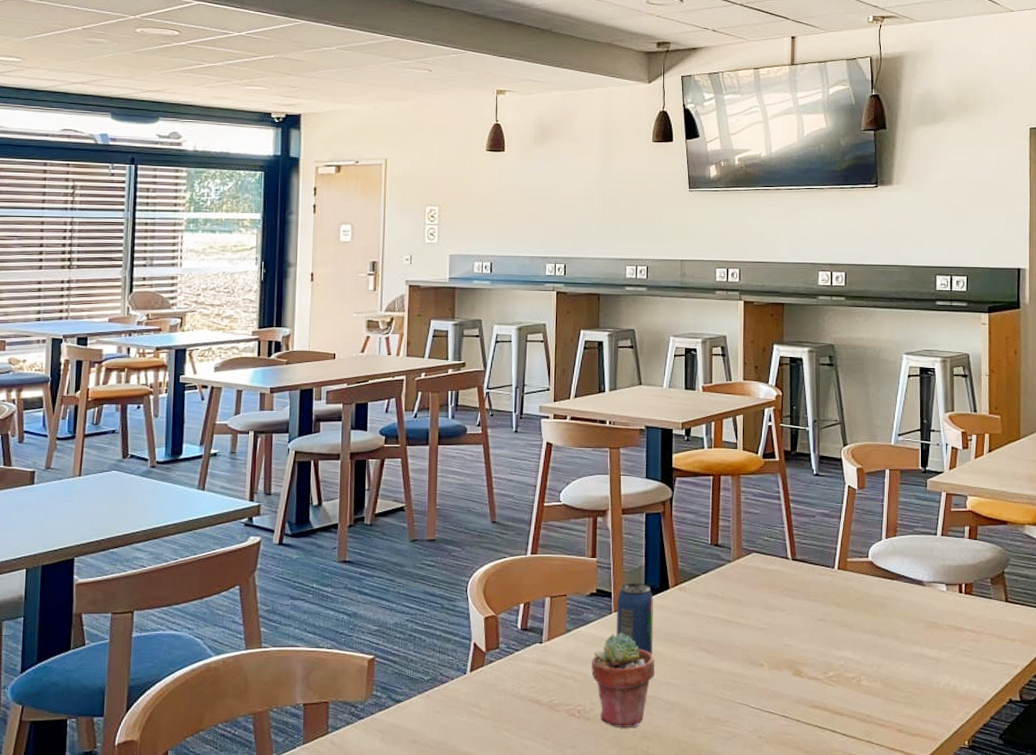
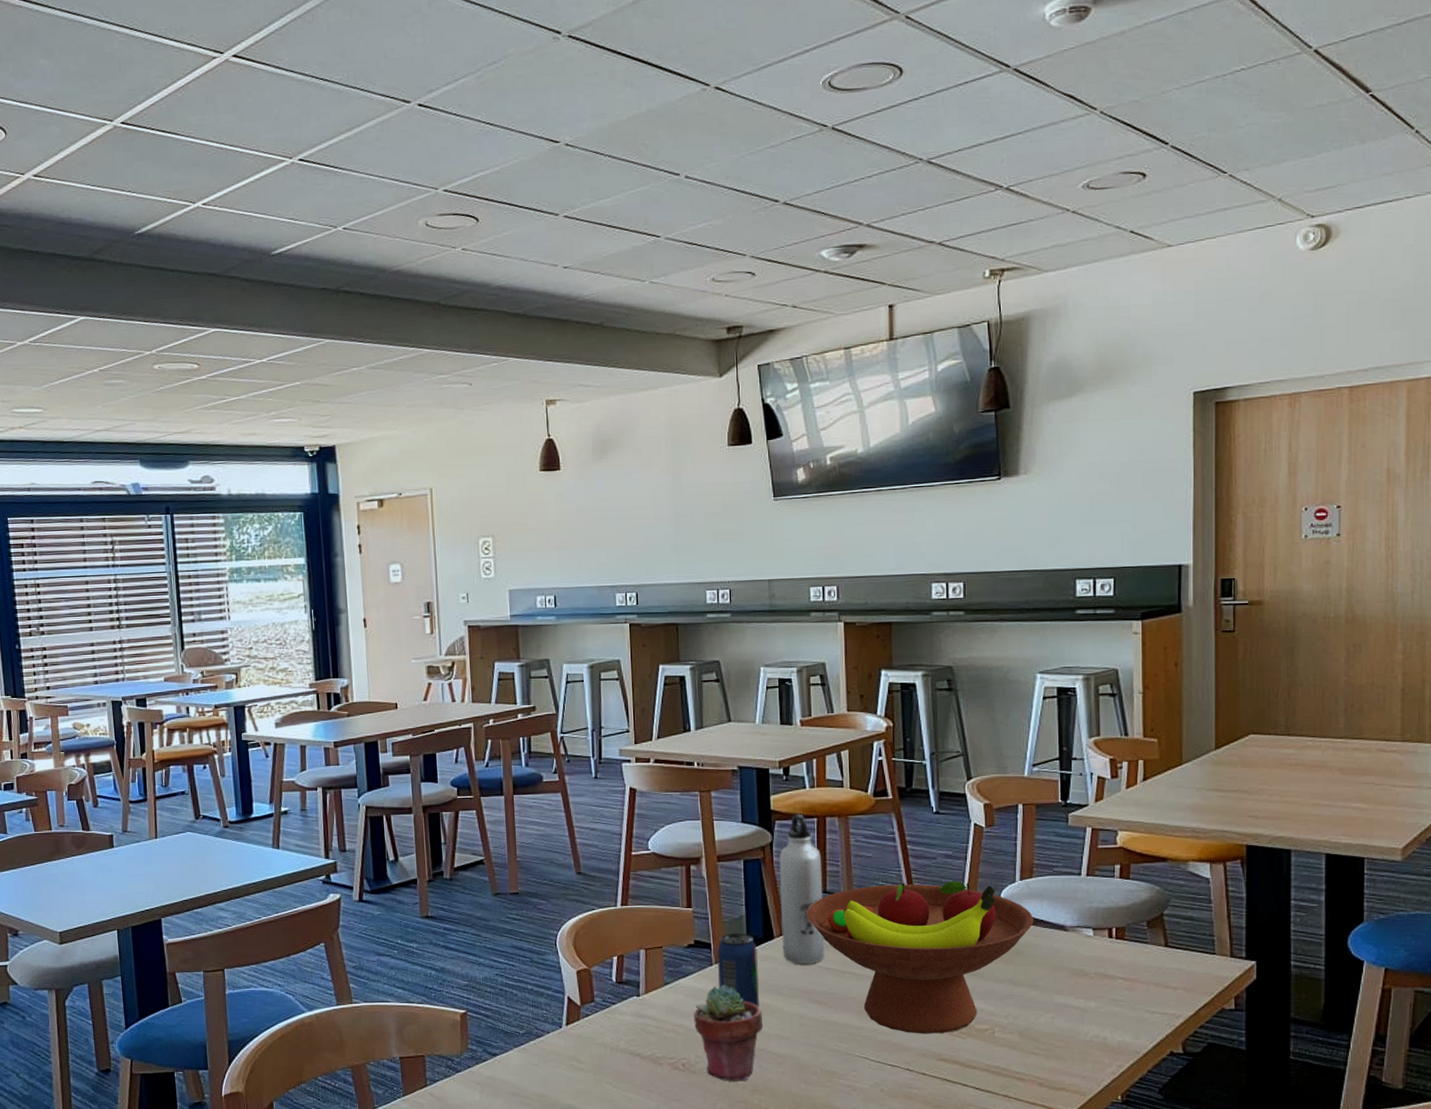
water bottle: none [676,472,715,613] -> present [778,814,825,964]
fruit bowl: none [699,537,897,682] -> present [805,880,1034,1034]

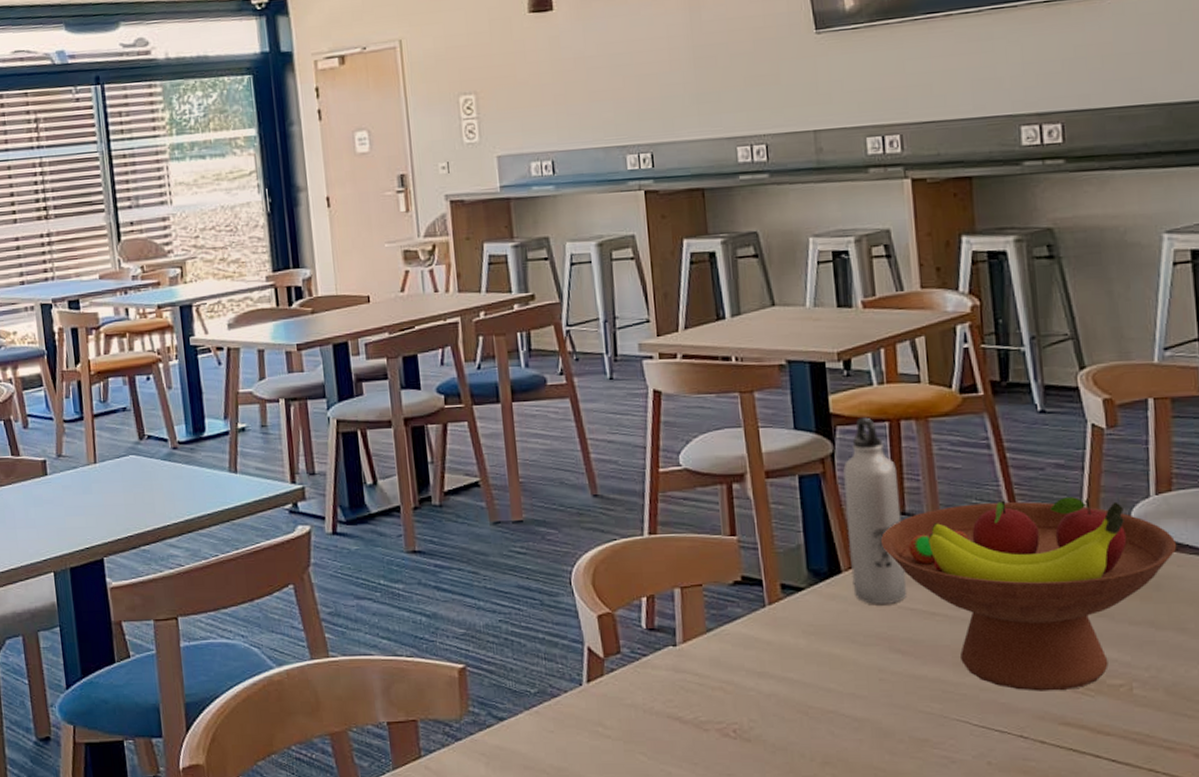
potted succulent: present [694,985,763,1081] -> none [745,631,833,751]
beverage can: present [717,933,759,1007] -> none [771,566,827,659]

